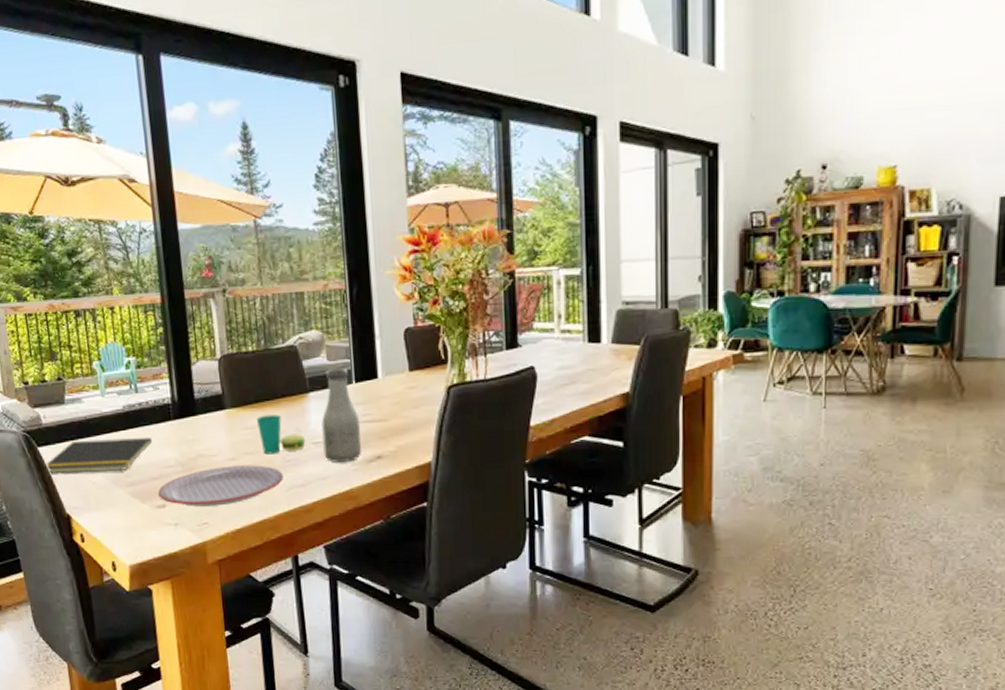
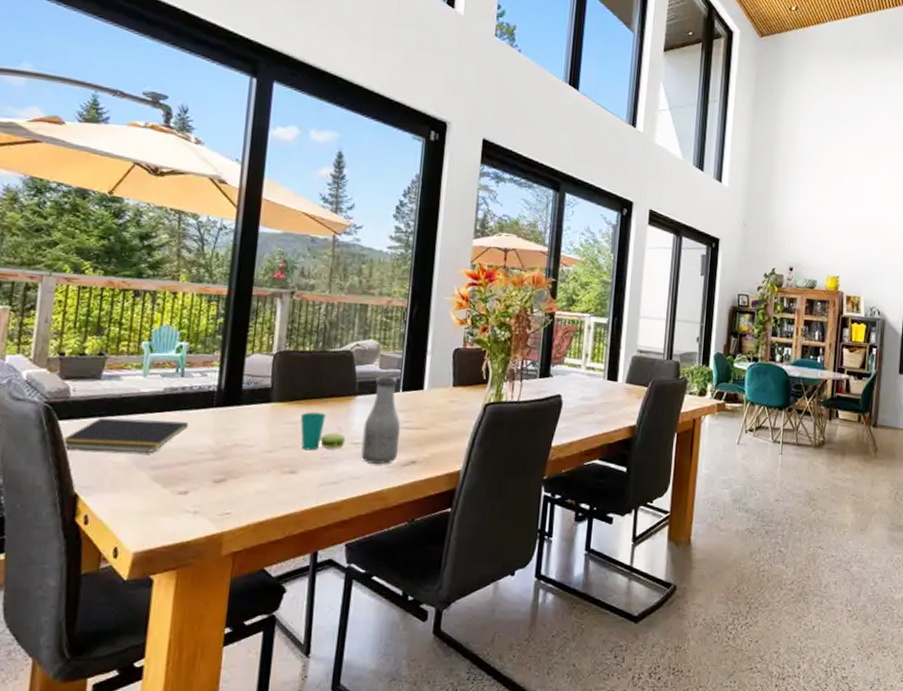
plate: present [158,465,284,507] -> none [183,457,318,497]

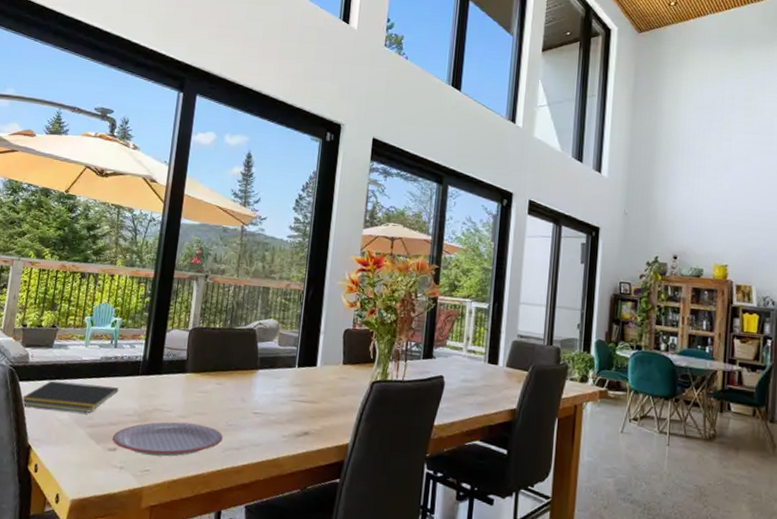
plate: none [183,457,318,497] -> present [112,422,223,457]
cup: present [300,412,346,451] -> none [210,383,248,418]
bottle: present [361,376,401,464] -> none [260,352,296,434]

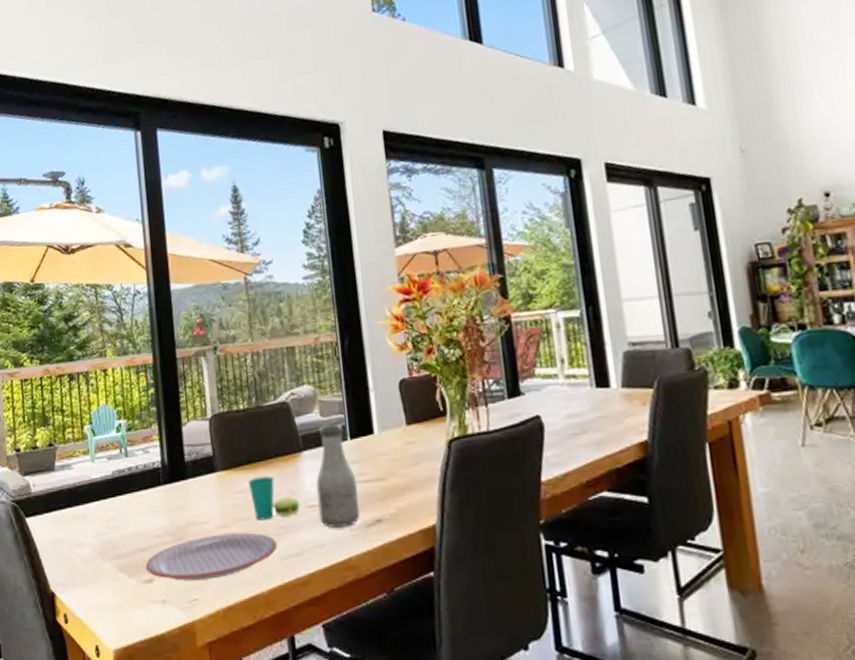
notepad: present [21,380,119,413] -> none [32,505,142,547]
cup: none [210,383,248,418] -> present [247,476,300,521]
bottle: none [260,352,296,434] -> present [316,424,360,528]

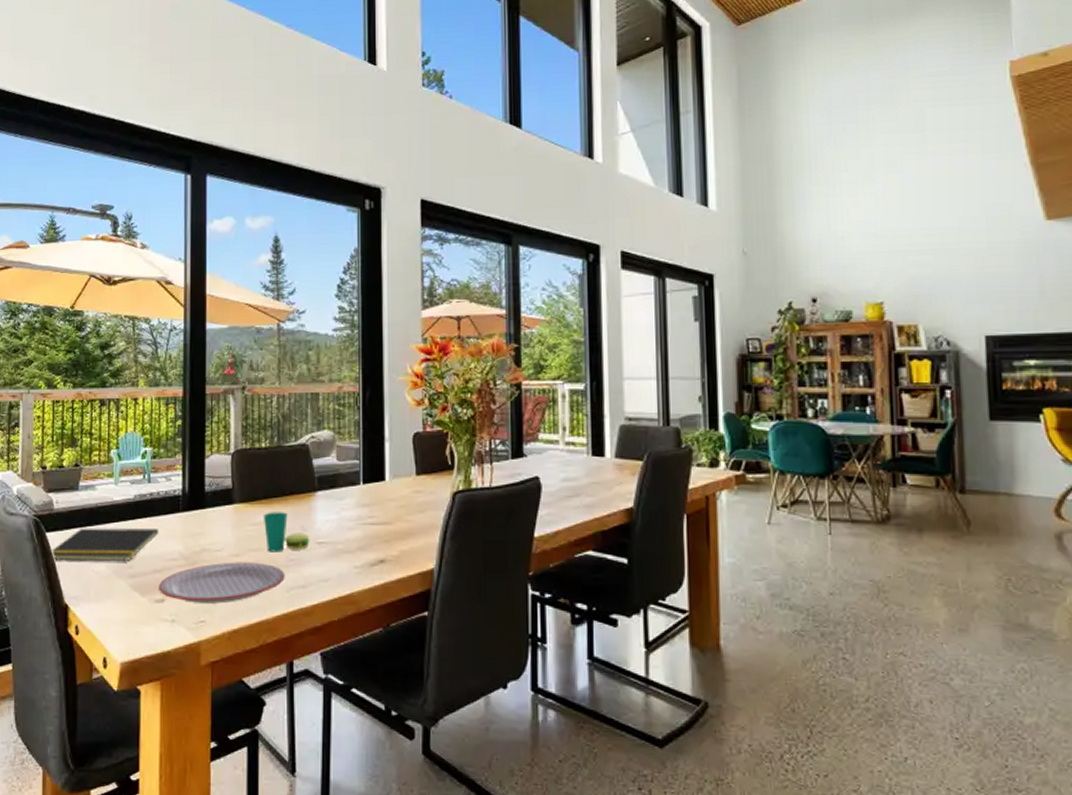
notepad: none [32,505,142,547] -> present [50,527,159,562]
bottle: present [316,424,360,528] -> none [327,469,366,564]

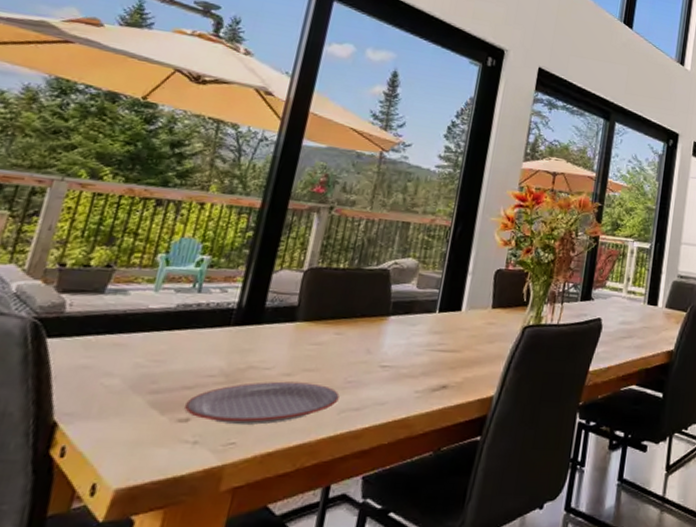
notepad: present [50,527,159,562] -> none [47,335,200,376]
cup: present [263,512,310,553] -> none [324,332,374,374]

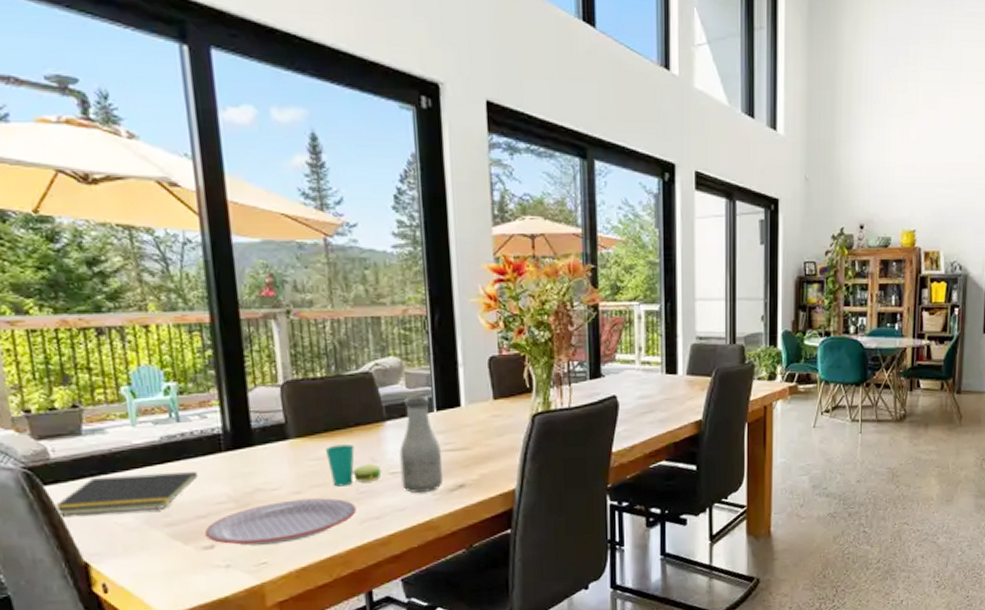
notepad: none [47,335,200,376] -> present [53,472,199,517]
cup: none [324,332,374,374] -> present [325,444,382,487]
bottle: none [388,296,435,389] -> present [399,396,444,493]

